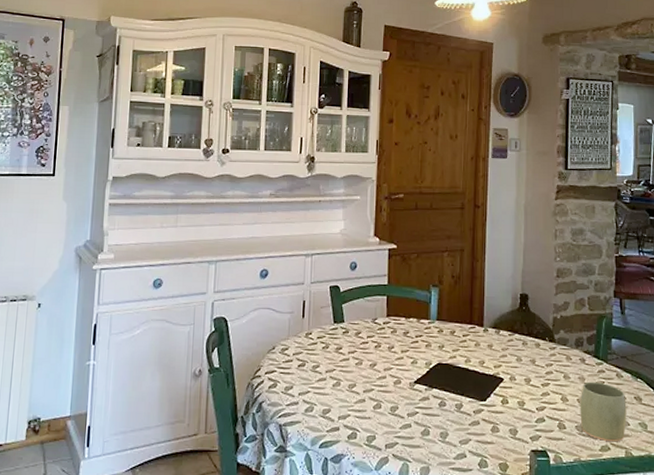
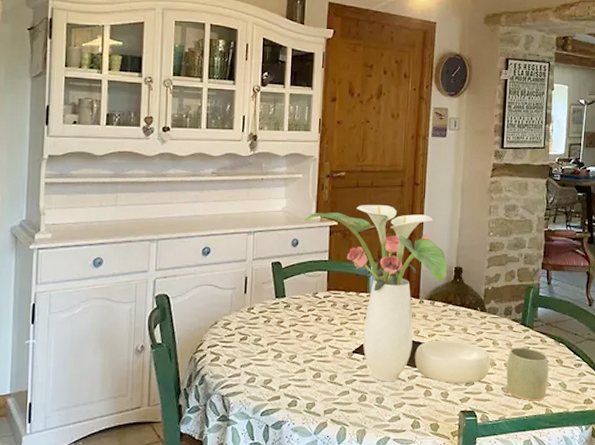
flower arrangement: none [363,227,513,416] -> present [305,204,448,382]
bowl: none [480,371,563,420] -> present [414,340,491,383]

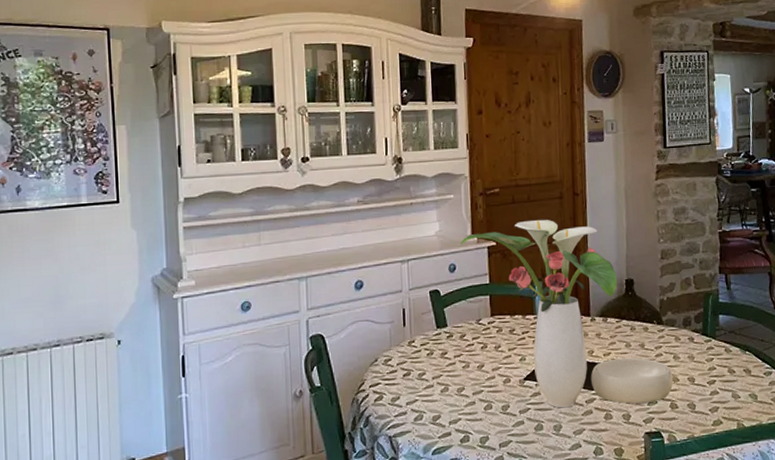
mug: present [506,347,549,401] -> none [690,359,737,416]

